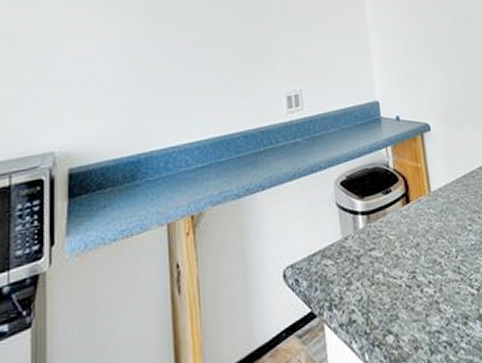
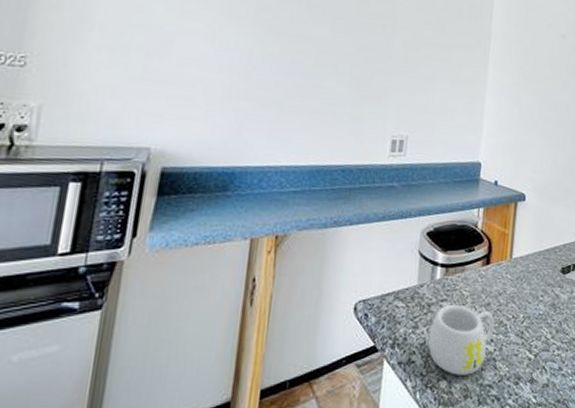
mug: none [364,251,430,327] -> present [428,305,495,375]

